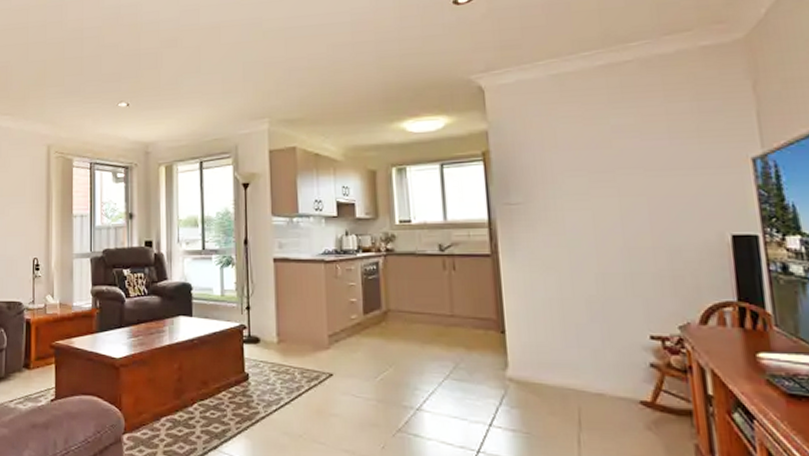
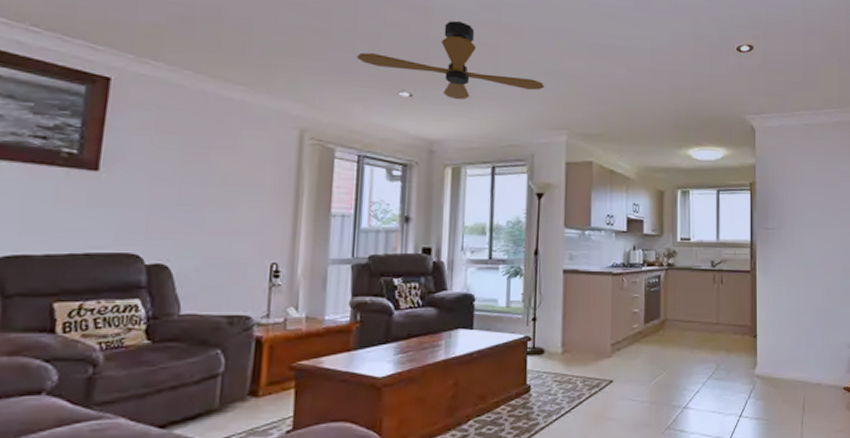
ceiling fan: none [84,30,244,103] -> present [356,20,545,100]

